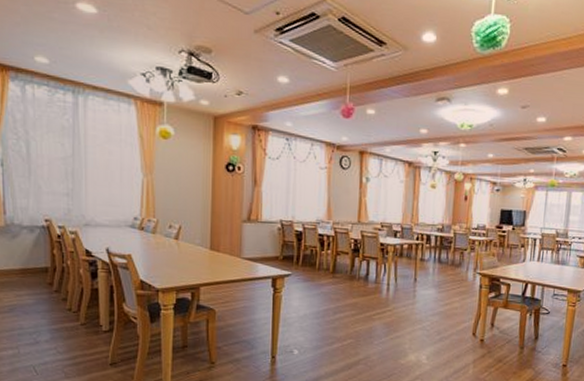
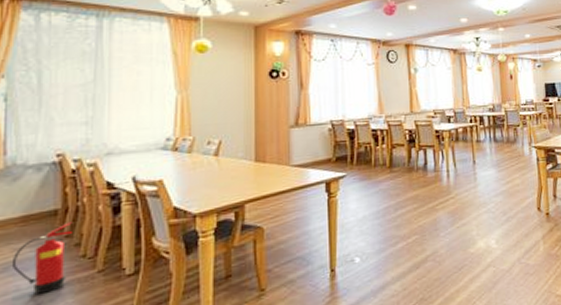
fire extinguisher: none [15,279,60,335] -> present [11,222,72,294]

